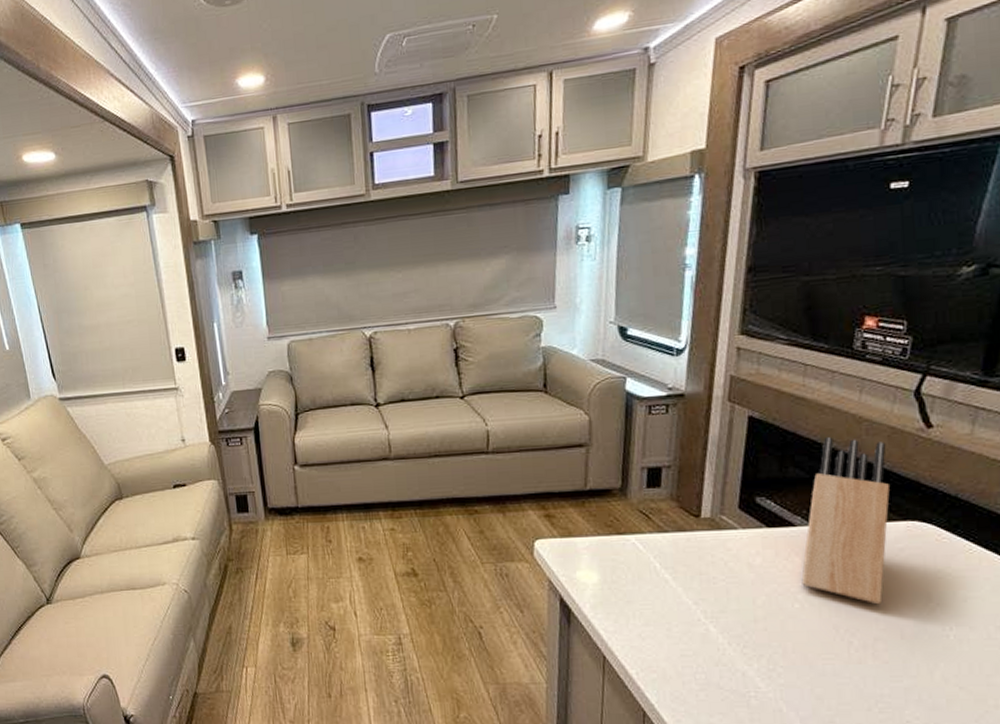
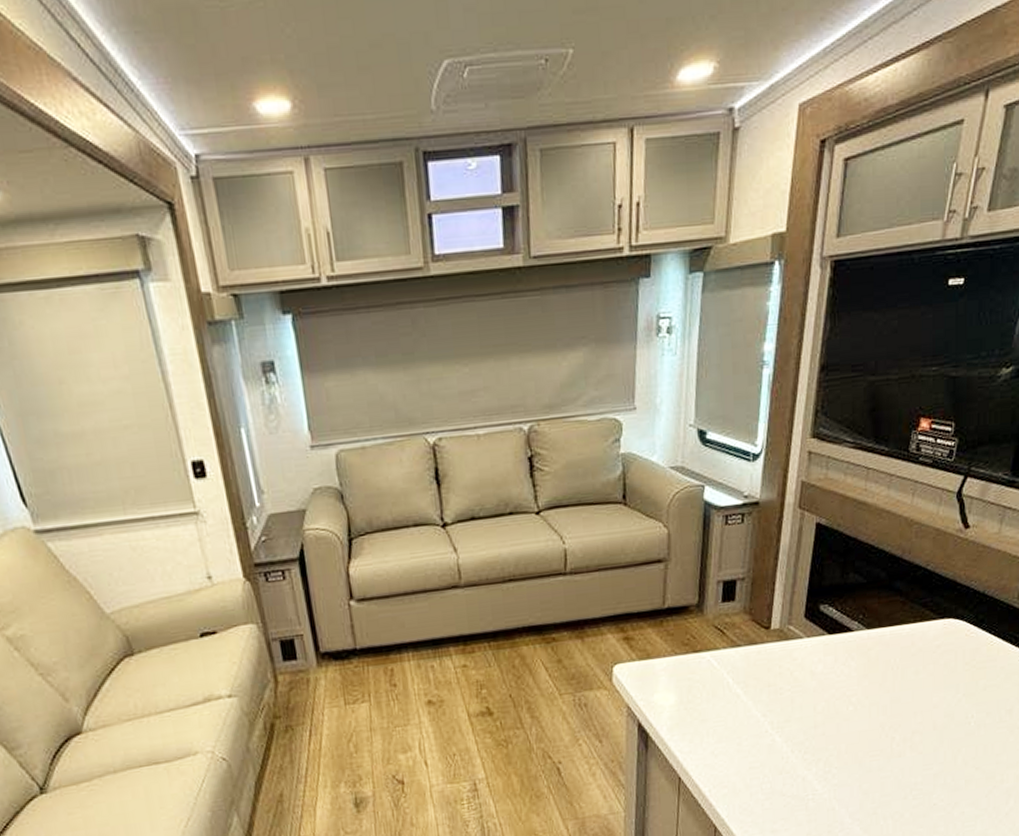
knife block: present [801,437,890,605] -> none [856,541,932,701]

